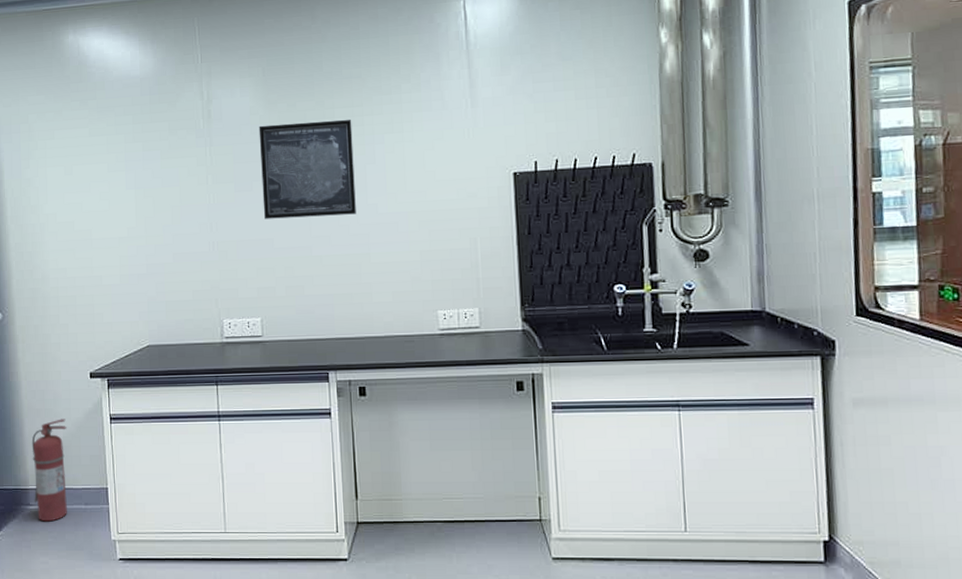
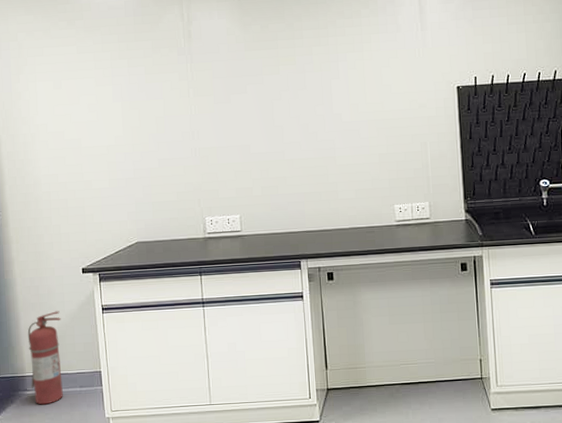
wall art: present [258,119,356,219] -> none [235,39,323,128]

